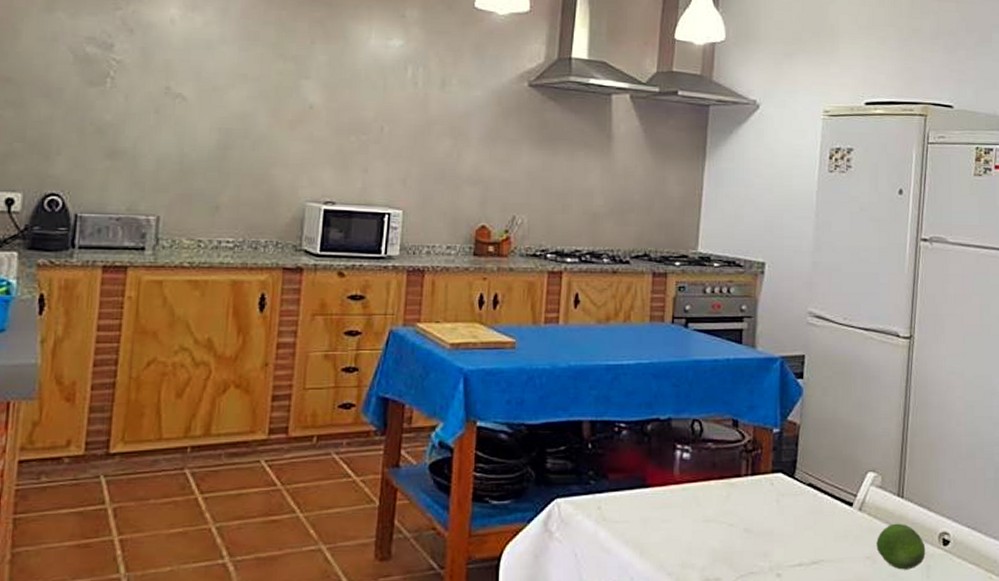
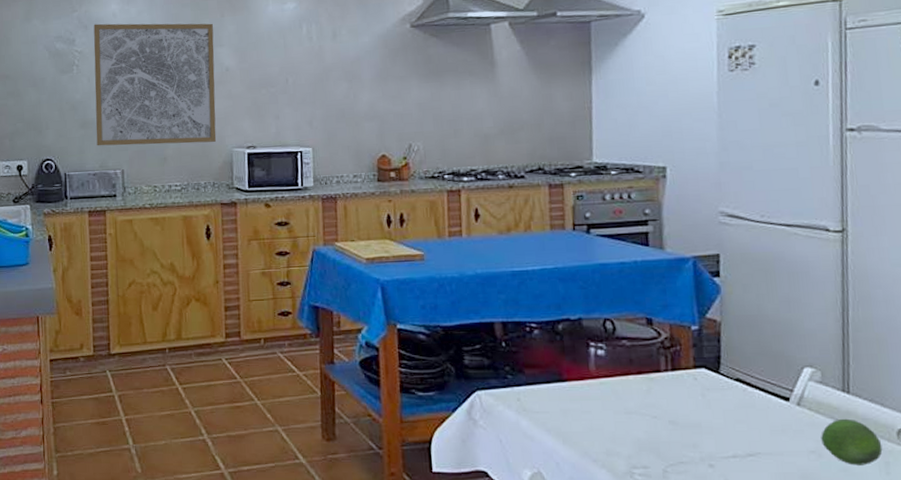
wall art: none [126,29,300,192] -> present [93,23,217,146]

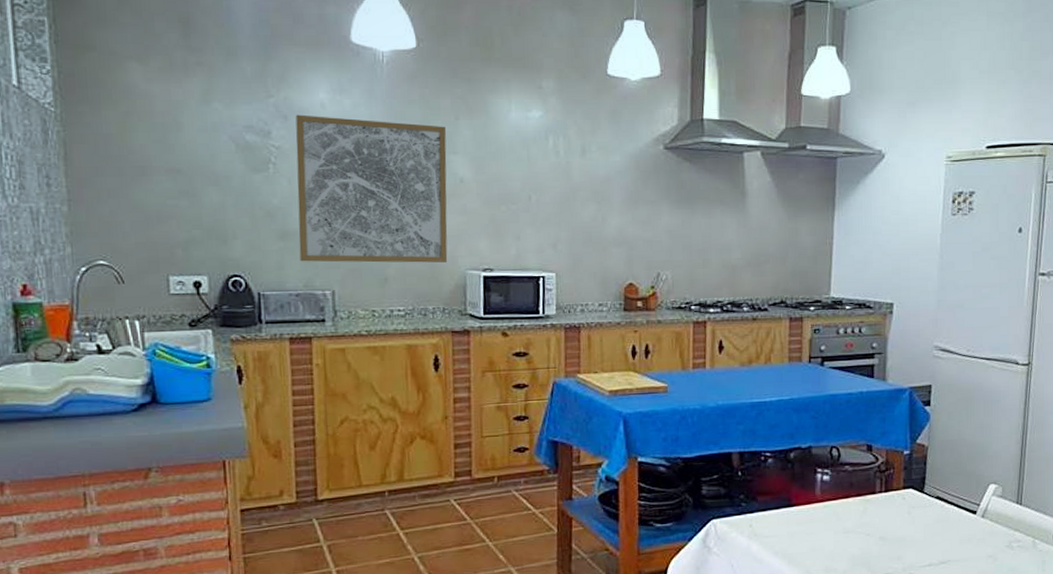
fruit: present [821,418,883,465] -> none [997,526,1042,565]

